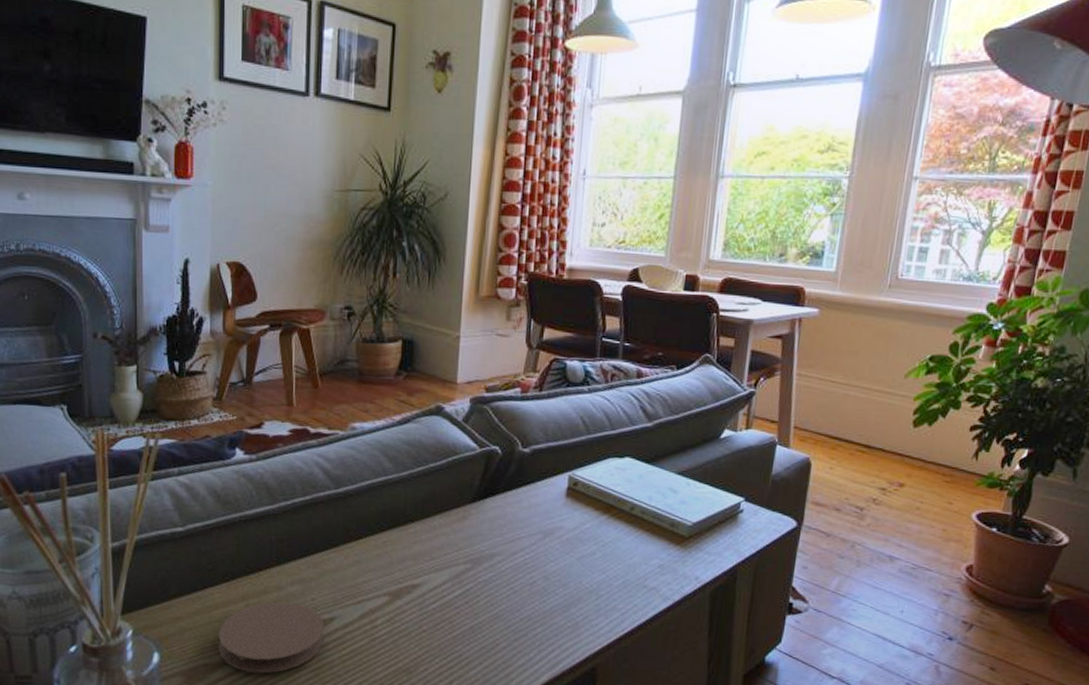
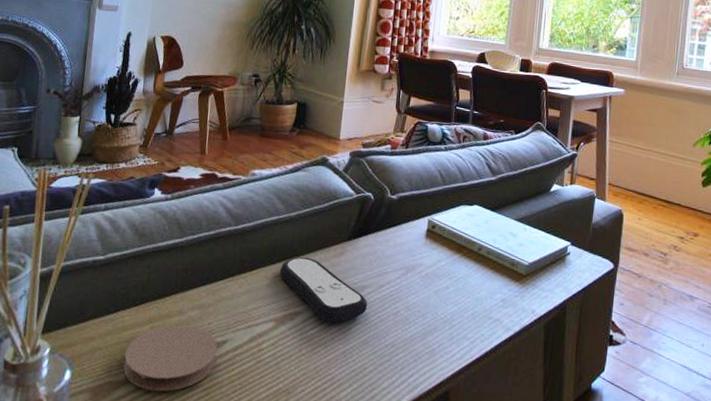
remote control: none [391,522,498,596] -> present [279,257,368,323]

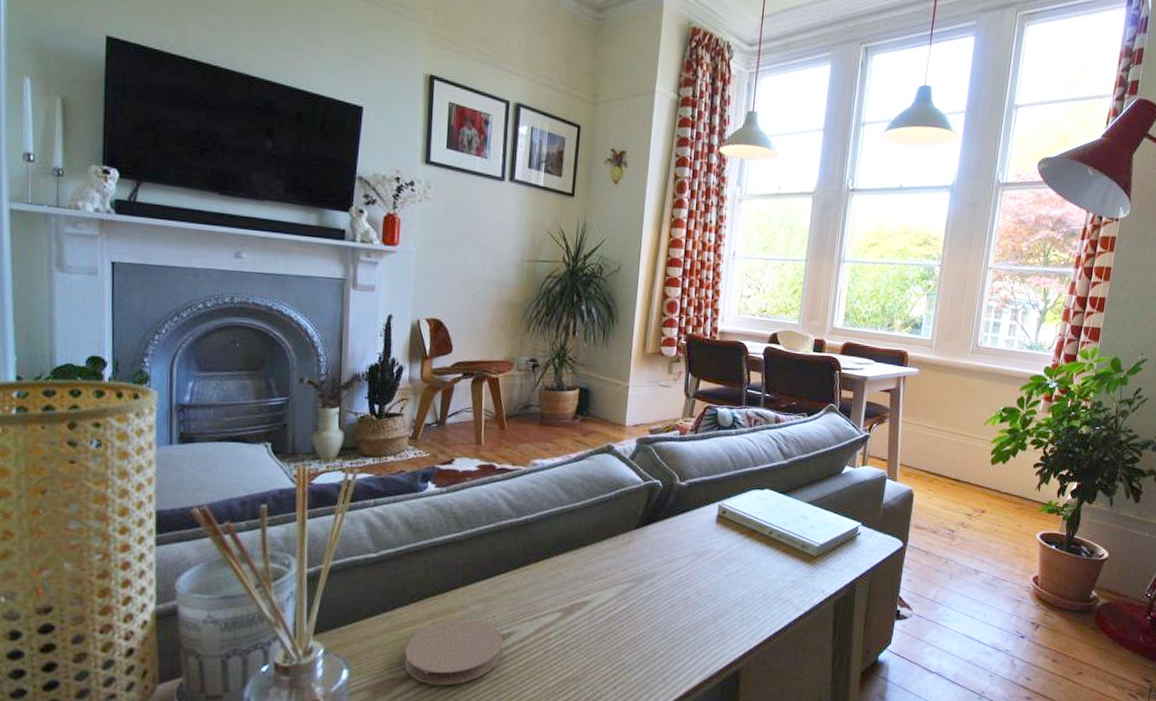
remote control: present [279,257,368,323] -> none [565,546,658,611]

